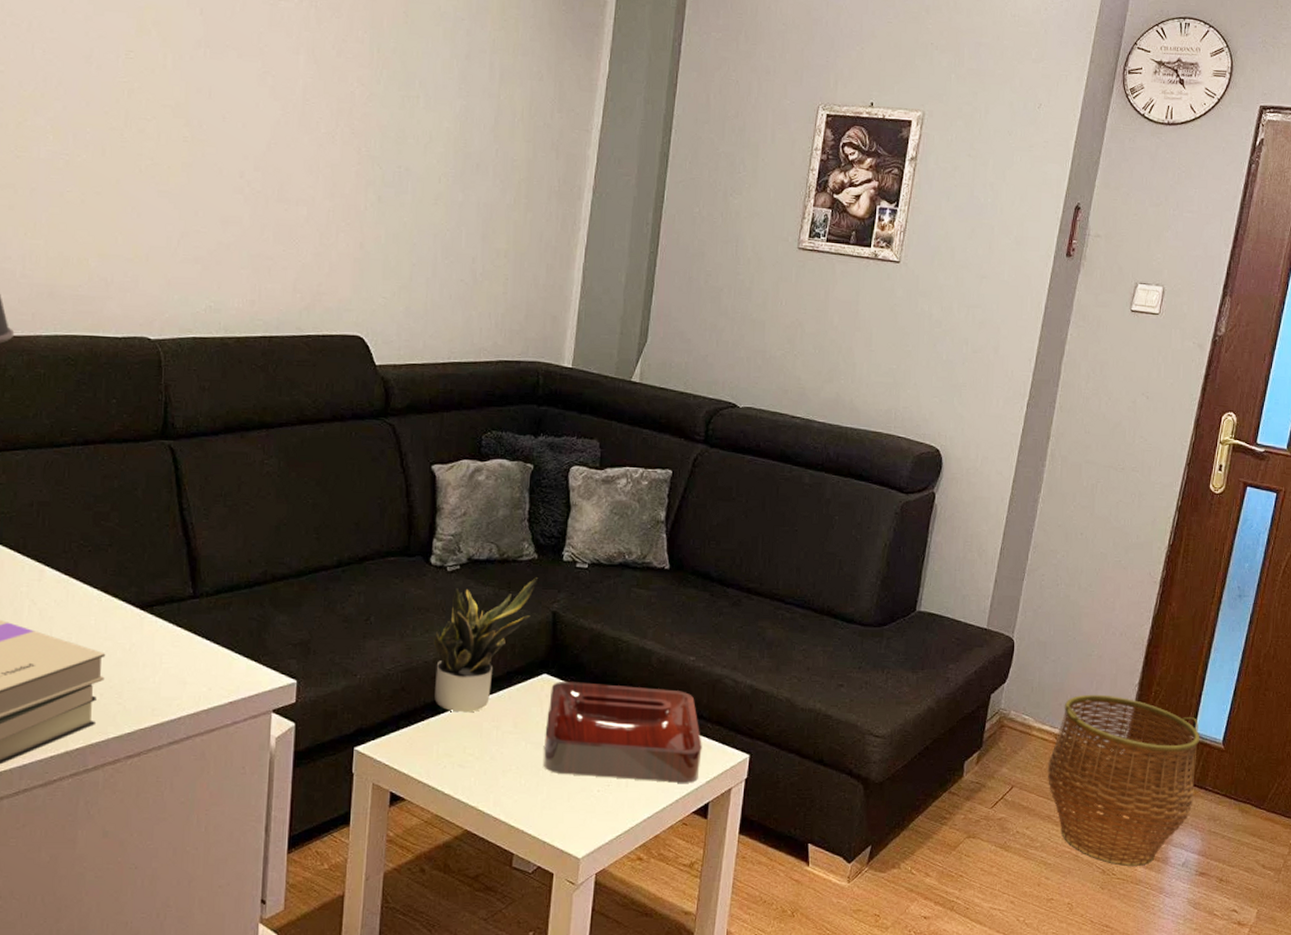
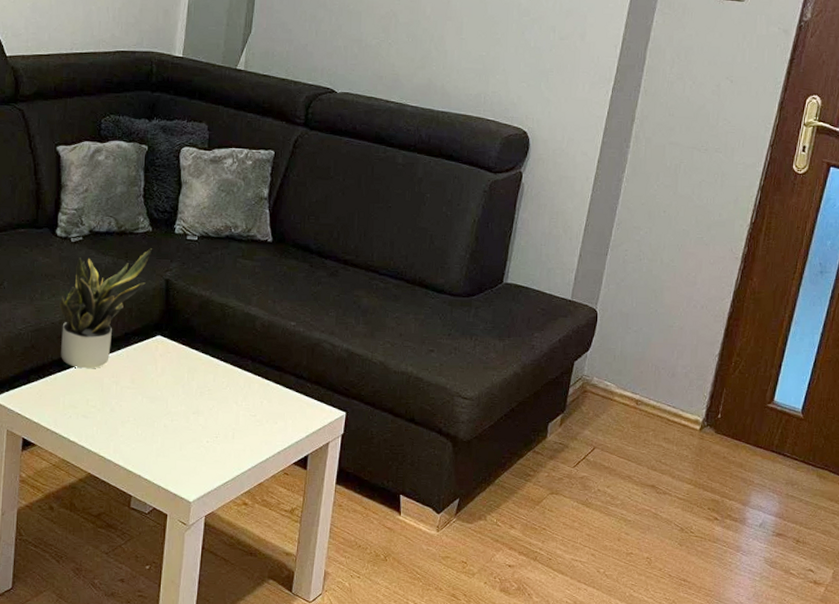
decorative tray: present [542,682,702,783] -> none [157,343,302,437]
basket: present [1047,694,1200,866] -> none [628,363,780,525]

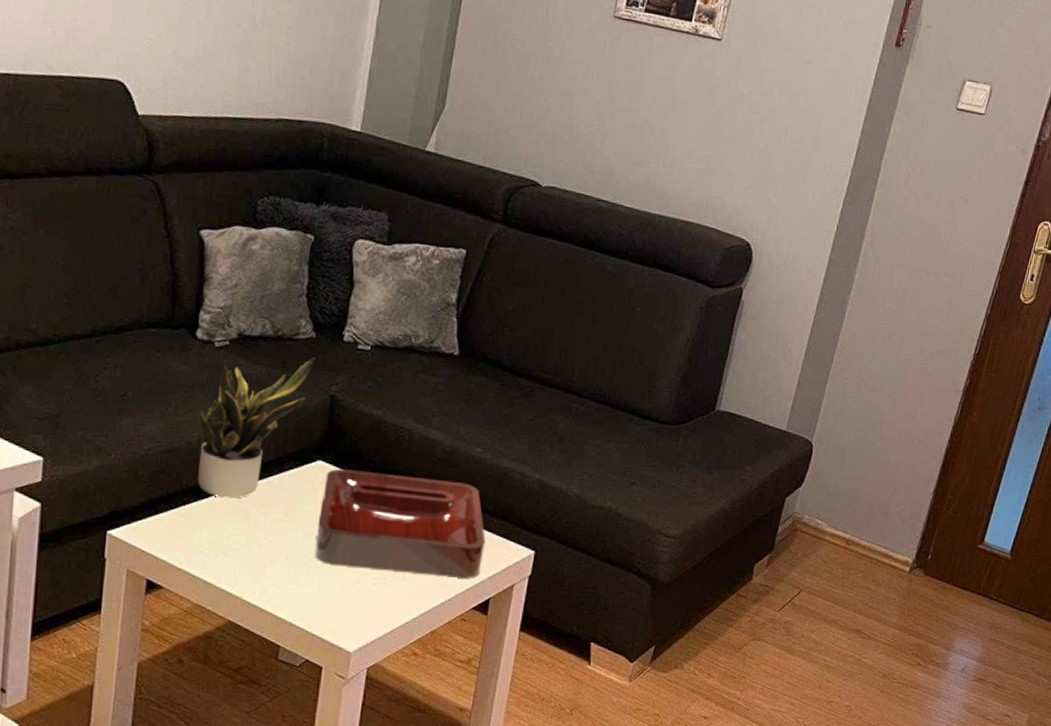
decorative tray: none [157,343,302,437] -> present [314,469,486,578]

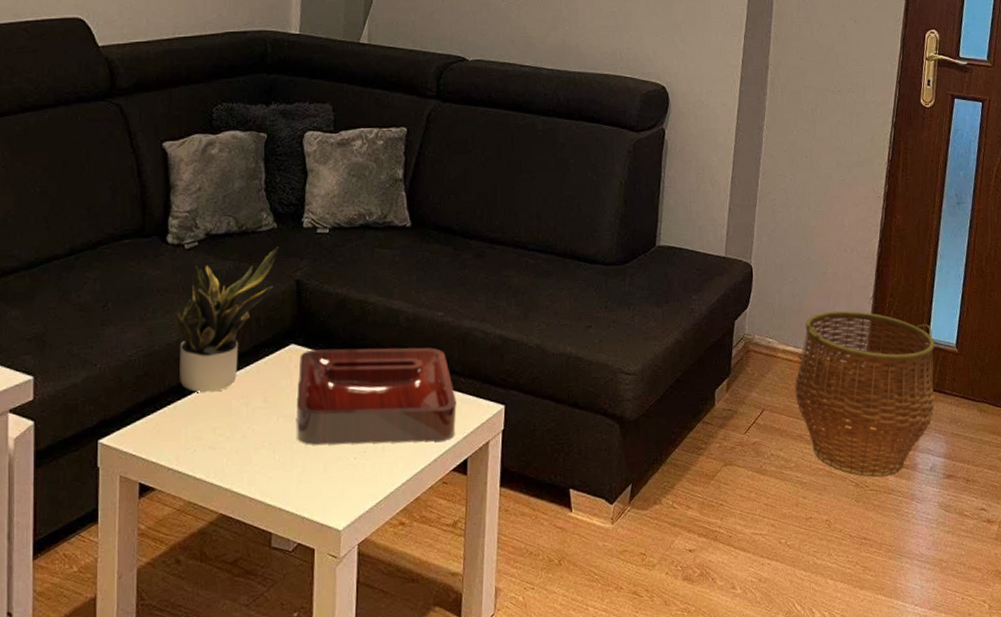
basket: none [836,501,989,671] -> present [794,310,935,477]

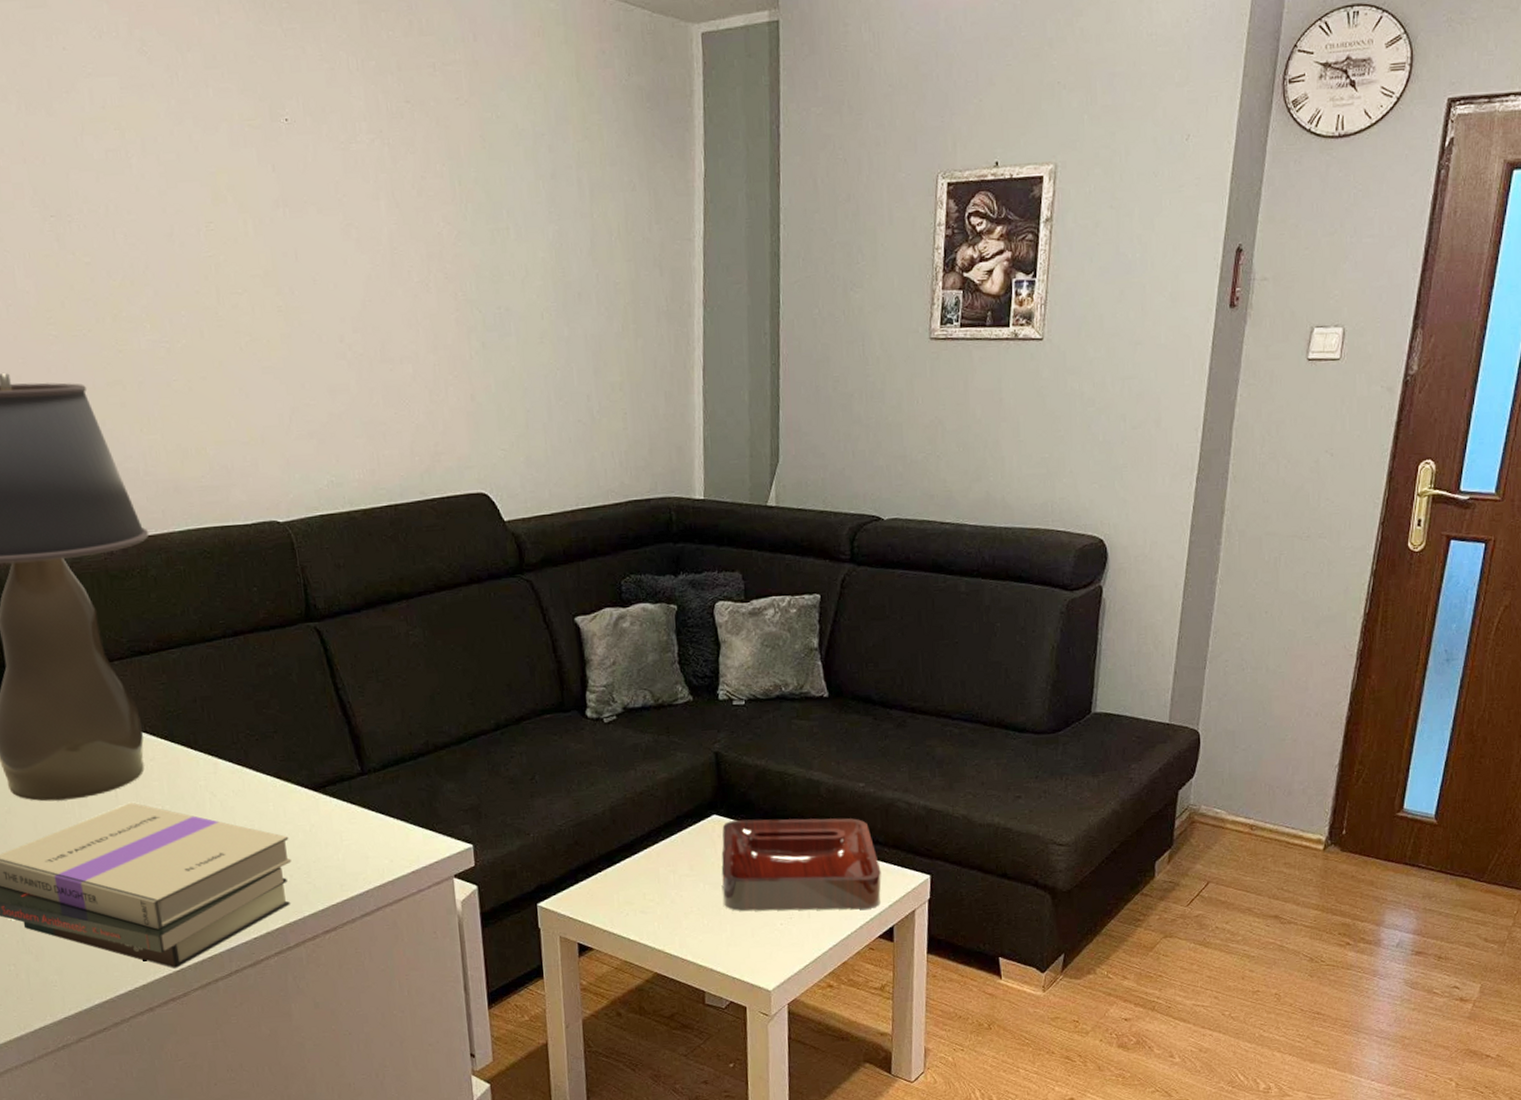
potted plant: present [175,247,280,393] -> none [599,719,697,861]
basket: present [794,310,935,477] -> none [1244,779,1410,952]

